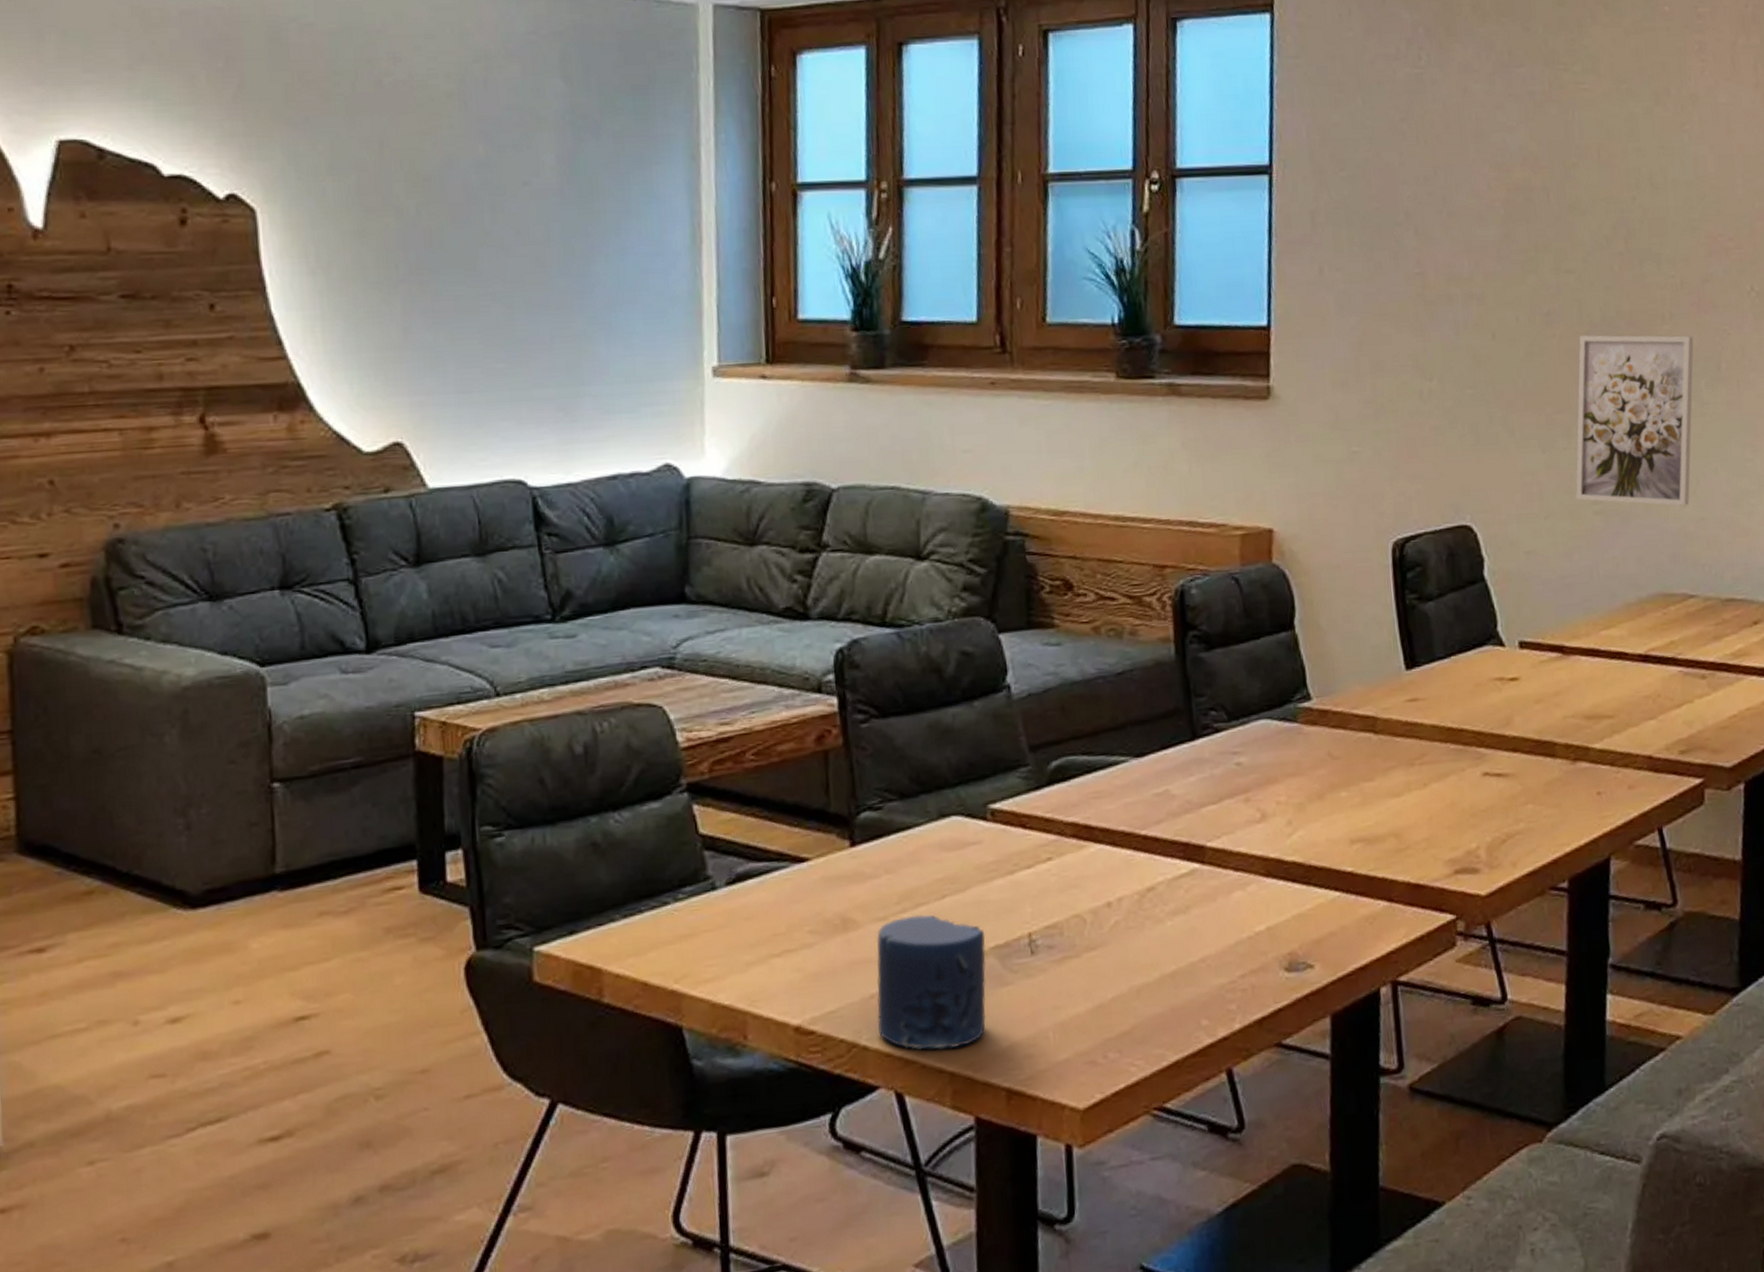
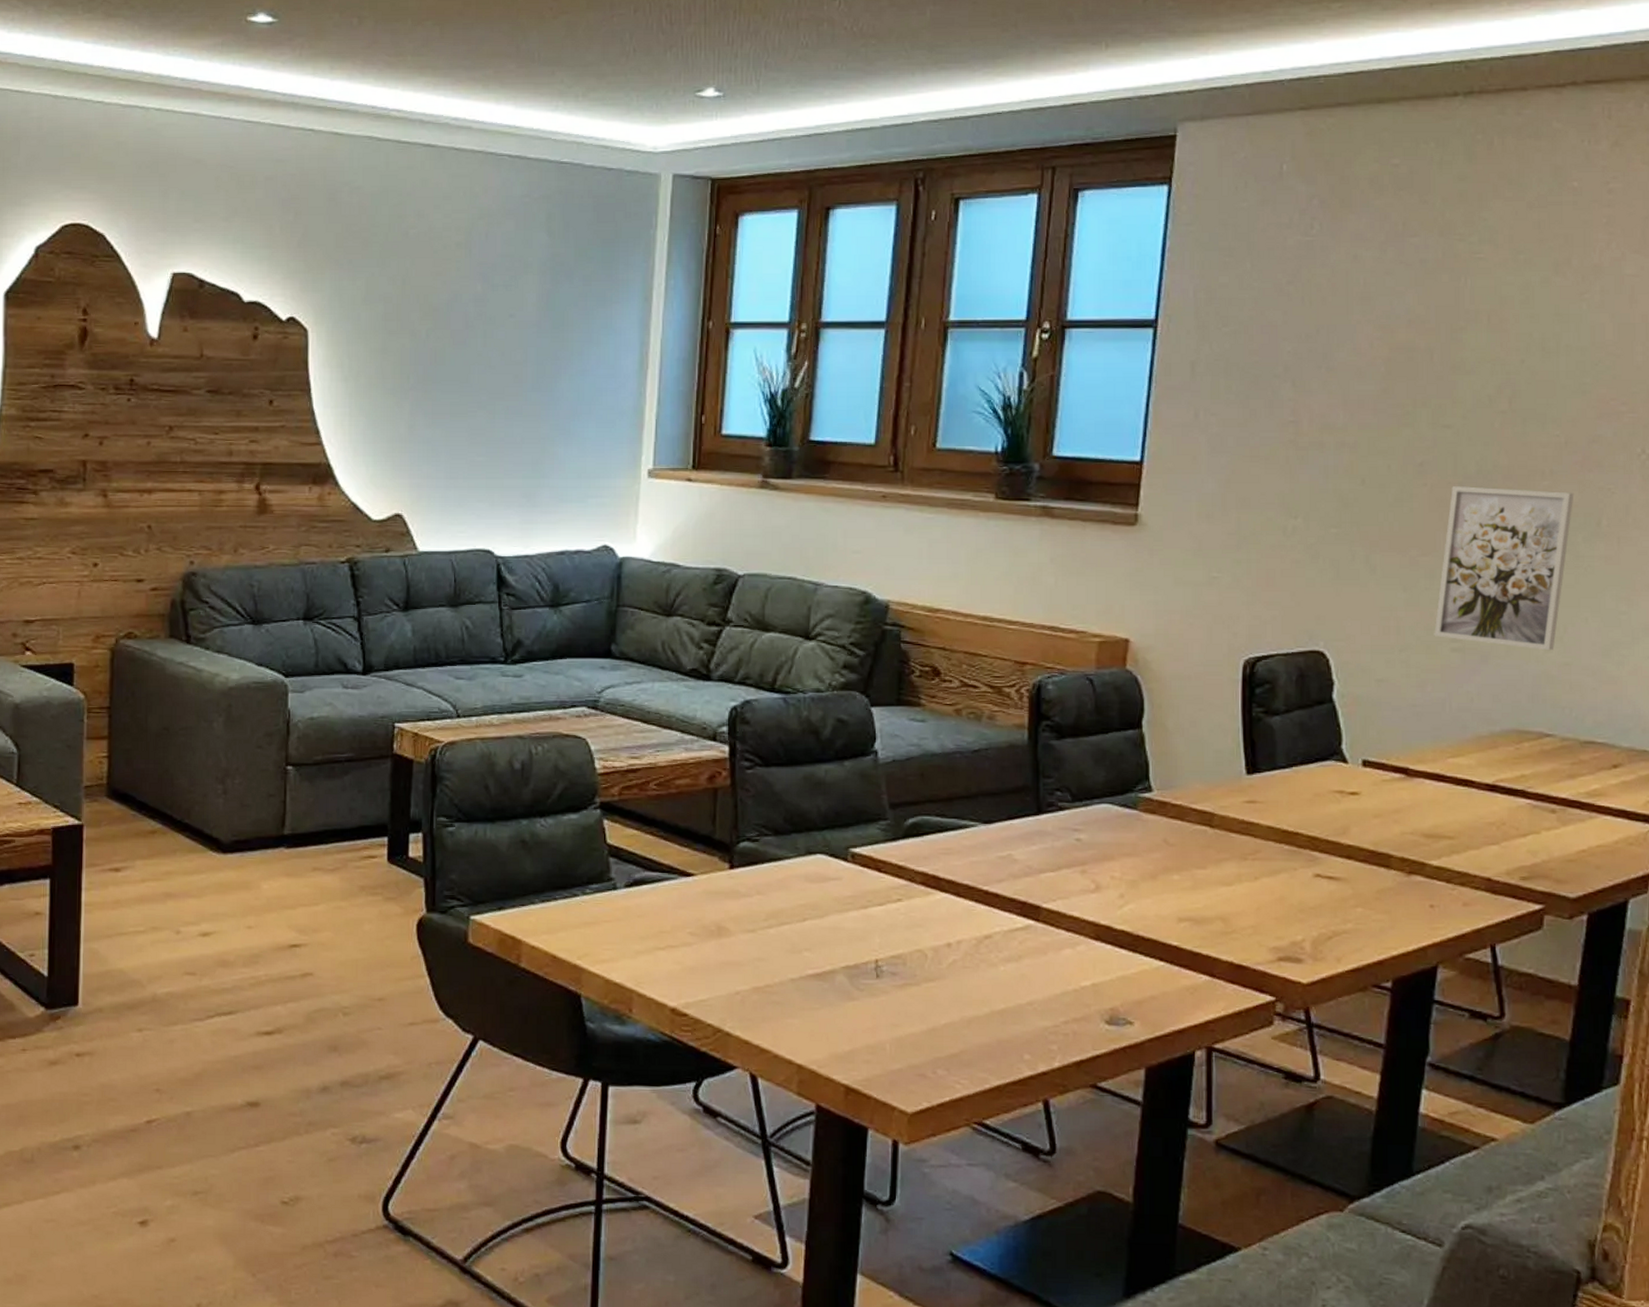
candle: present [876,914,986,1050] -> none [739,931,838,1046]

